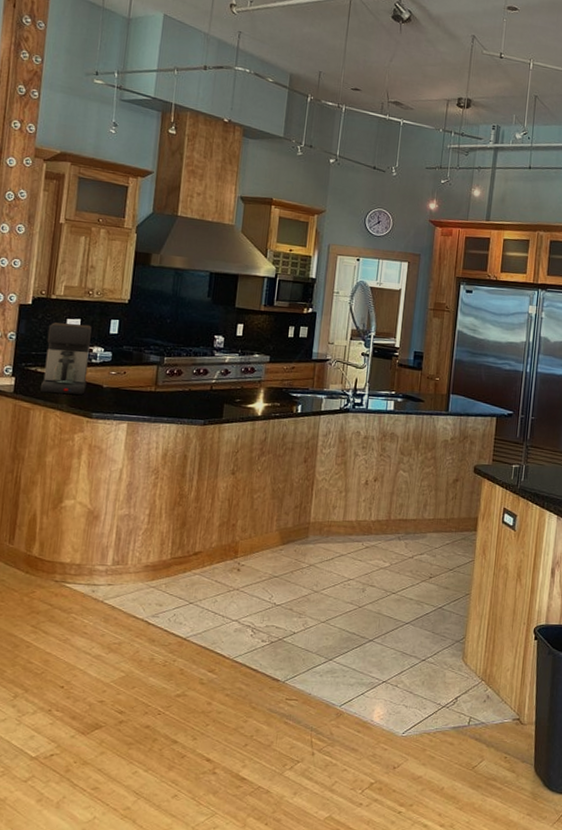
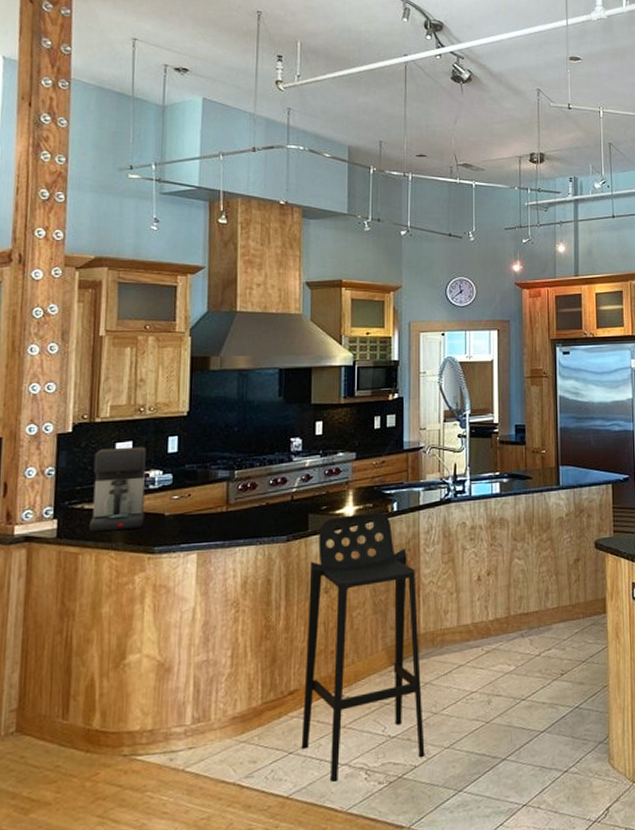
bar stool: none [200,410,311,633] -> present [301,513,425,782]

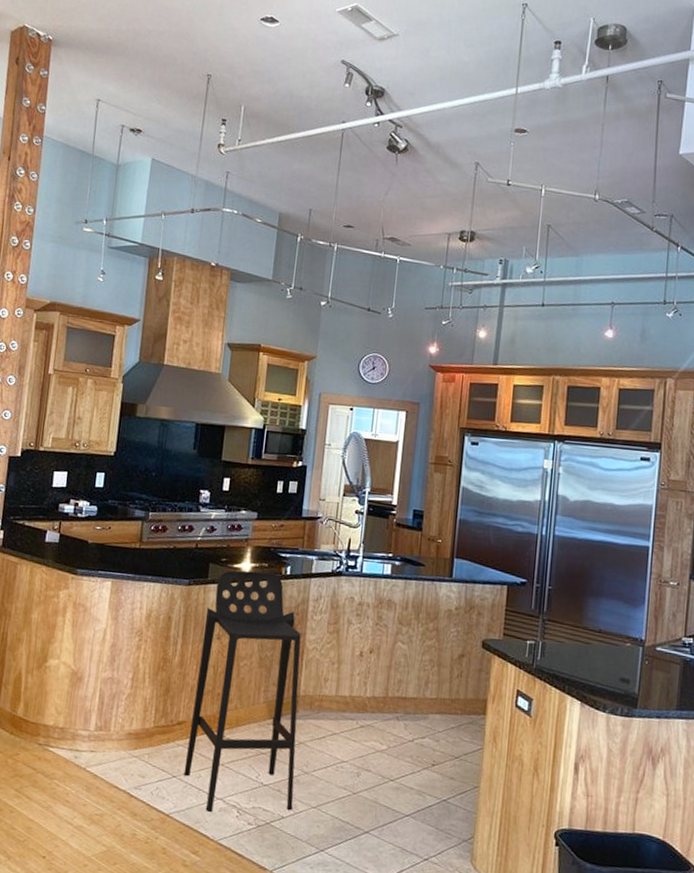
coffee maker: present [89,446,146,532] -> none [27,475,78,550]

